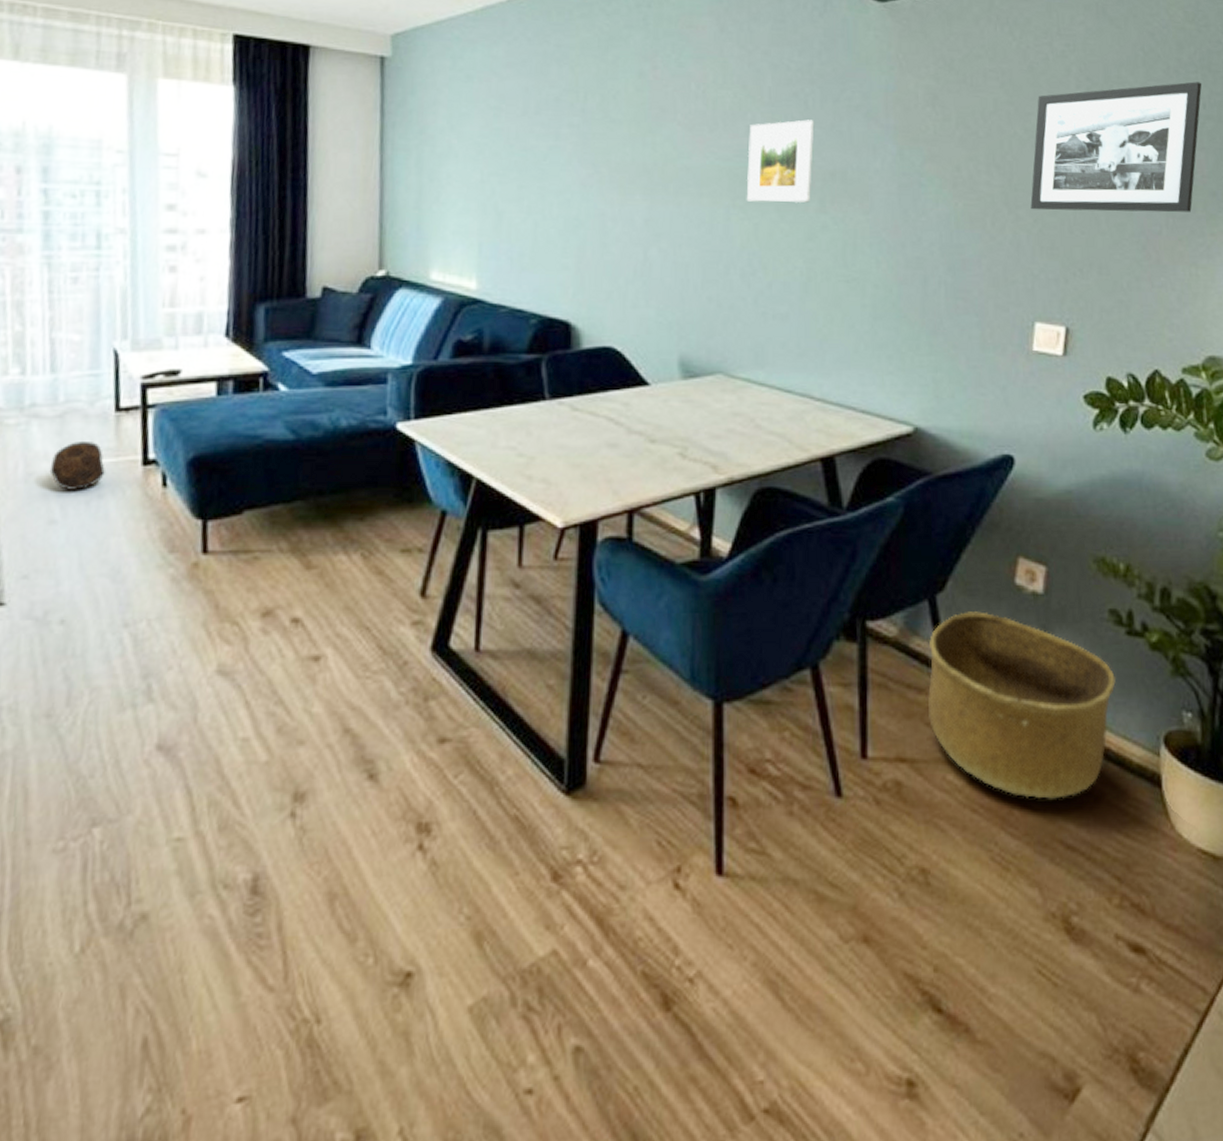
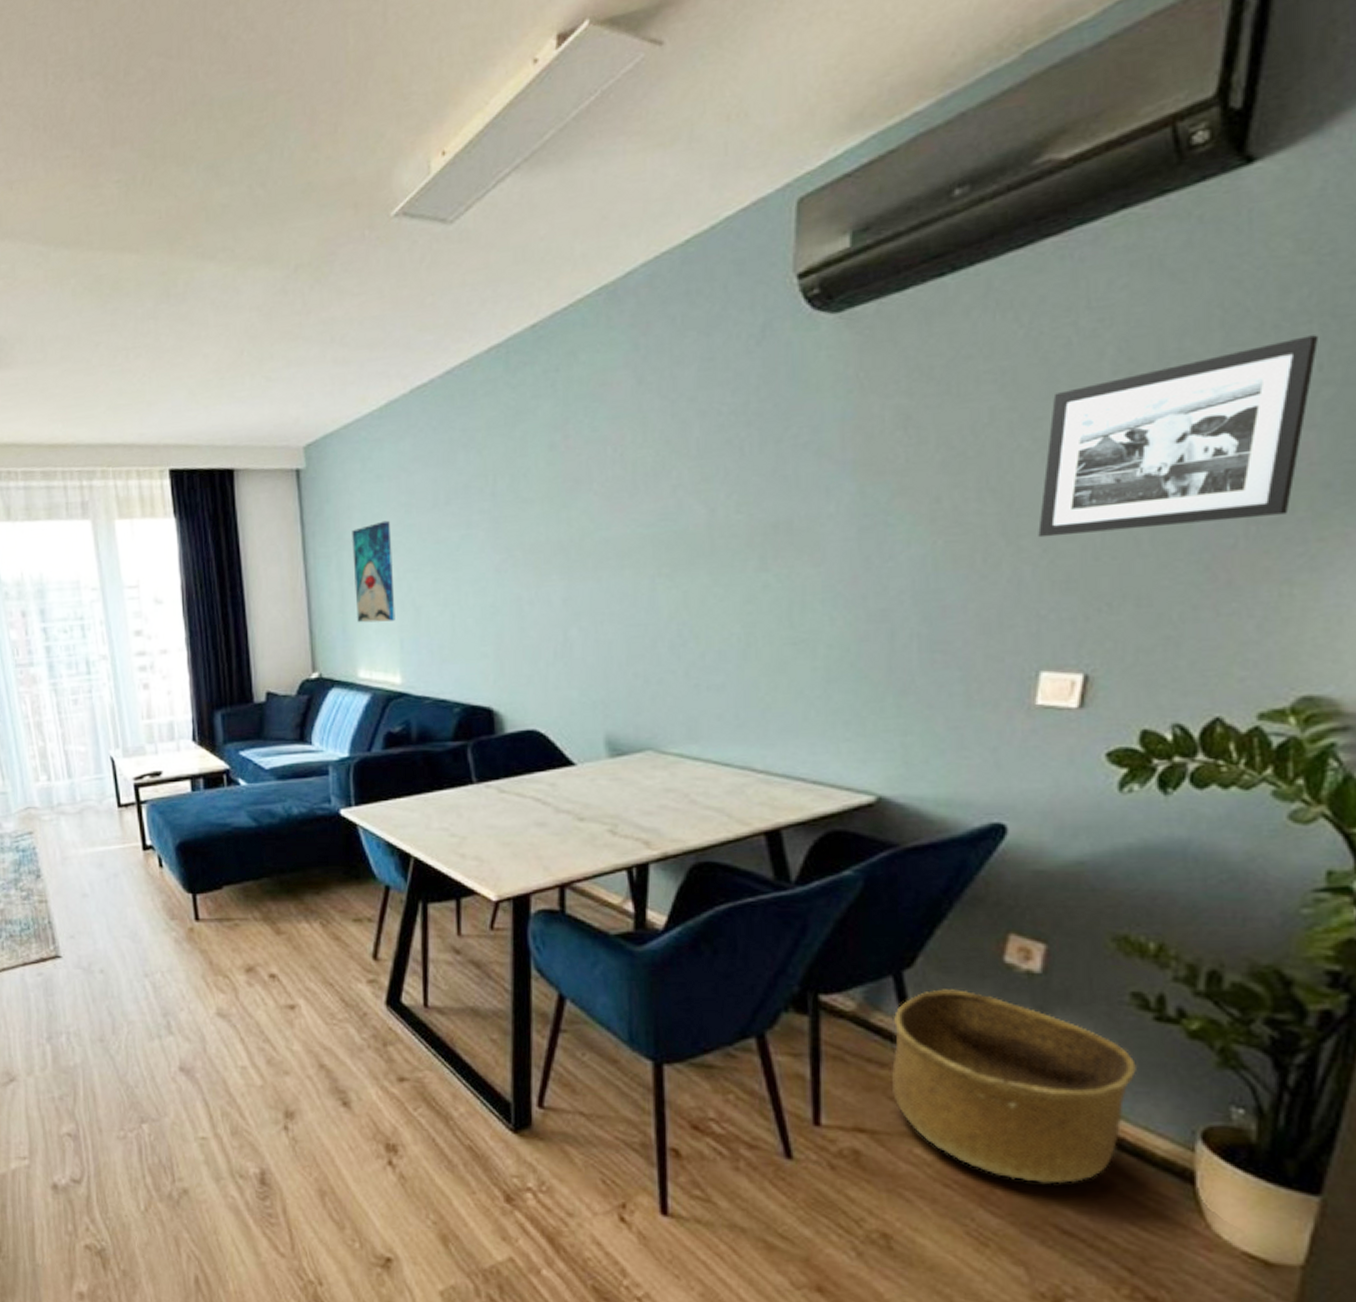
soccer ball: present [49,442,105,490] -> none [77,832,116,871]
wall art: none [434,121,478,223] -> present [352,520,395,623]
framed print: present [746,119,814,203] -> none [673,467,752,568]

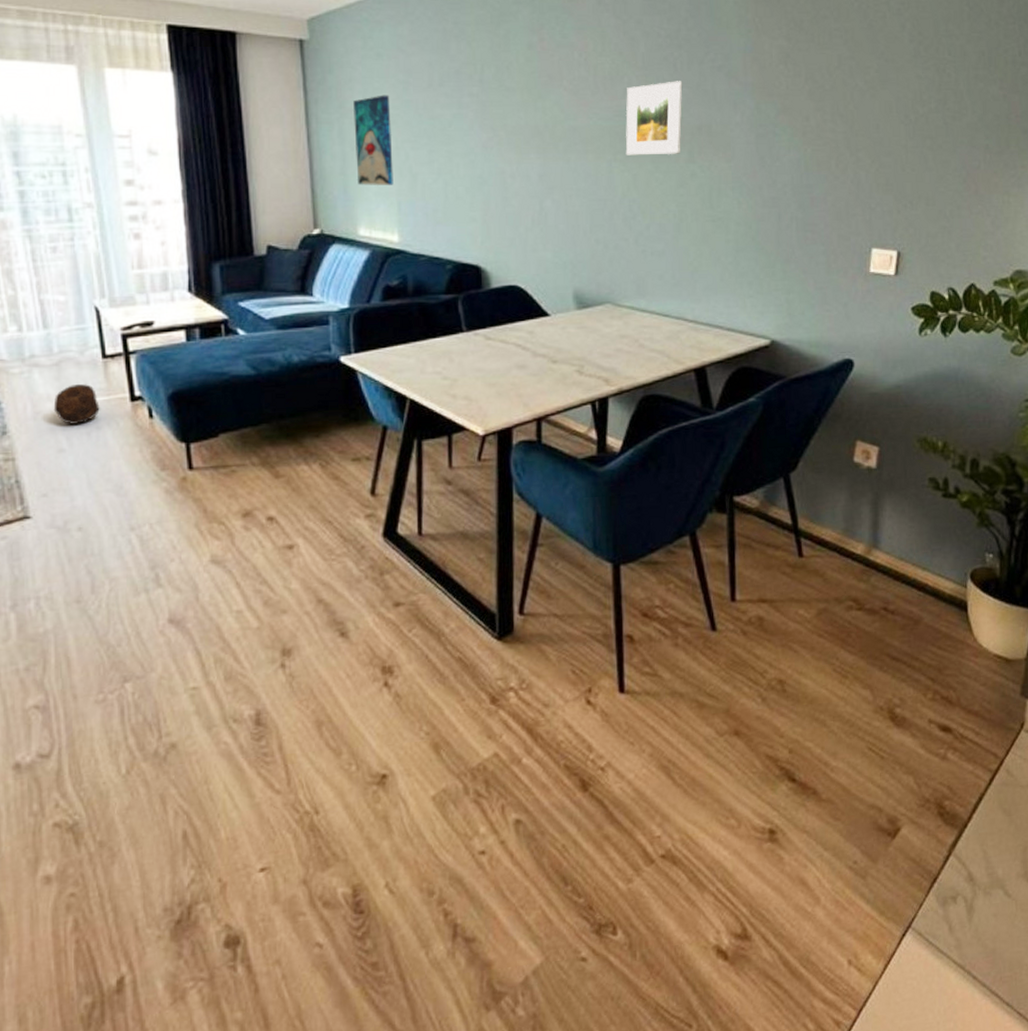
soccer ball: none [77,832,116,871] -> present [53,384,100,424]
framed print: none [673,467,752,568] -> present [625,81,683,155]
basket: present [890,989,1136,1184] -> none [783,485,933,625]
picture frame: present [1038,335,1319,538] -> none [869,32,1019,152]

